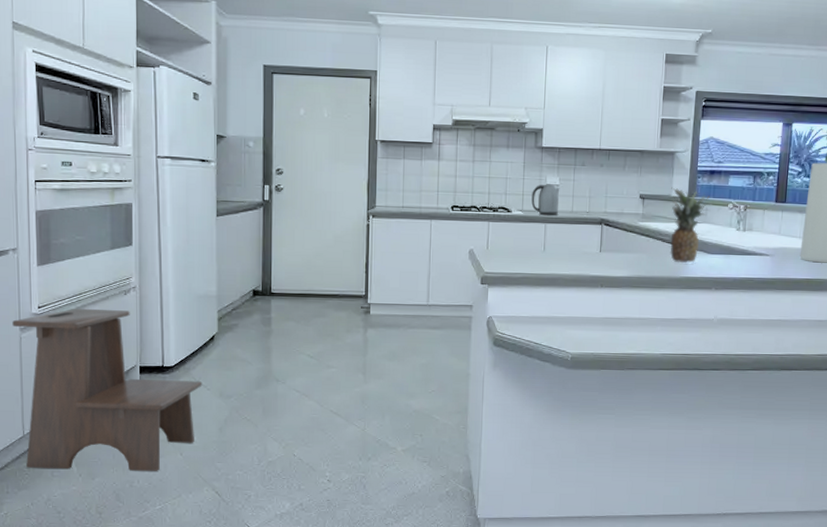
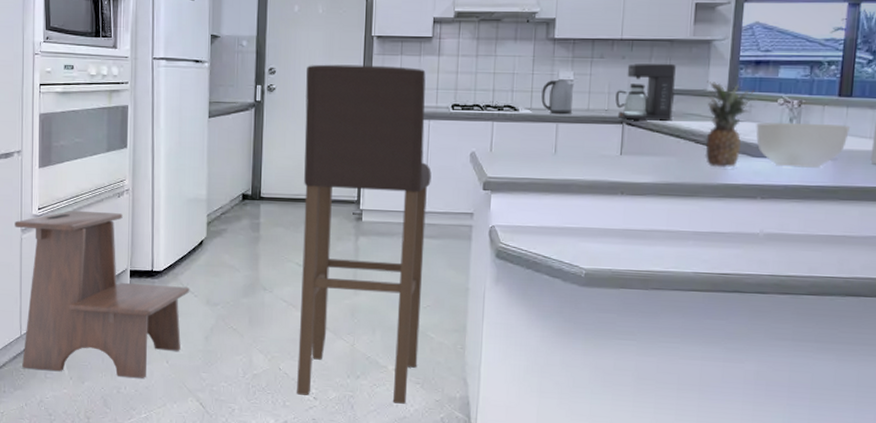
bar stool: none [311,166,434,481] -> present [297,64,432,404]
coffee maker: none [595,171,646,222] -> present [615,63,676,121]
bowl: none [711,224,784,263] -> present [756,122,850,168]

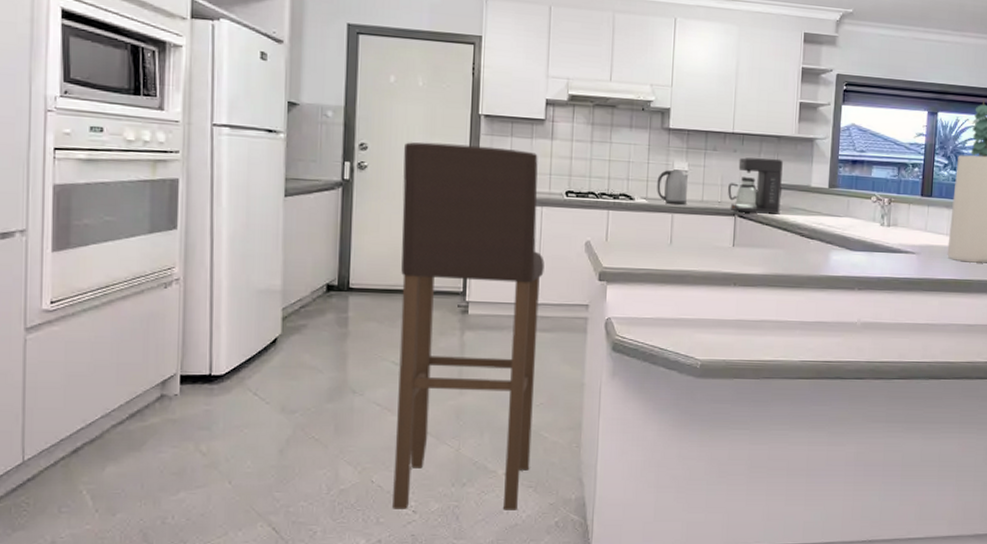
step stool: present [14,210,190,378] -> none [15,303,260,504]
fruit: present [704,80,760,168] -> none [809,177,856,261]
bowl: present [756,122,850,168] -> none [853,218,930,261]

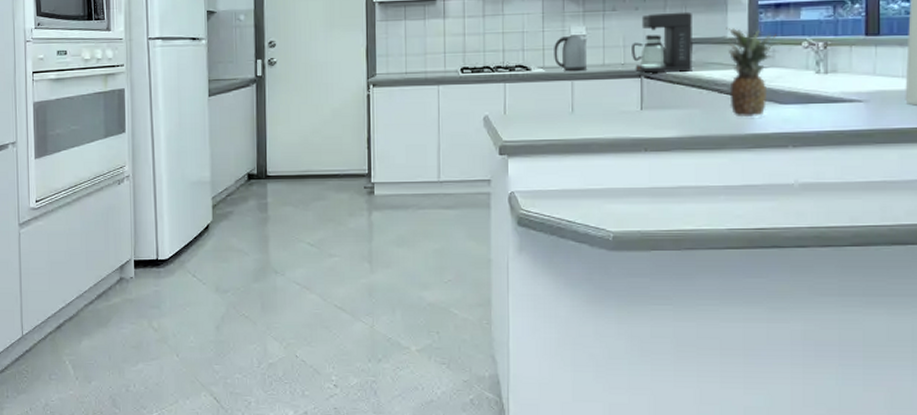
bar stool: present [393,142,545,510] -> none [308,32,444,387]
fruit: none [809,177,856,261] -> present [726,27,783,118]

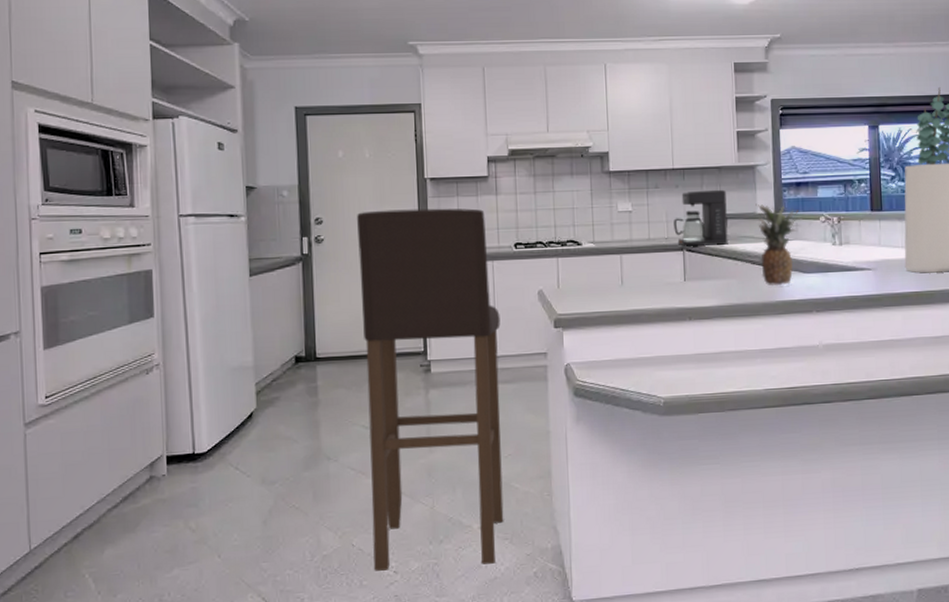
bar stool: none [308,32,444,387] -> present [357,208,504,571]
kettle: present [554,35,588,71] -> none [603,211,635,245]

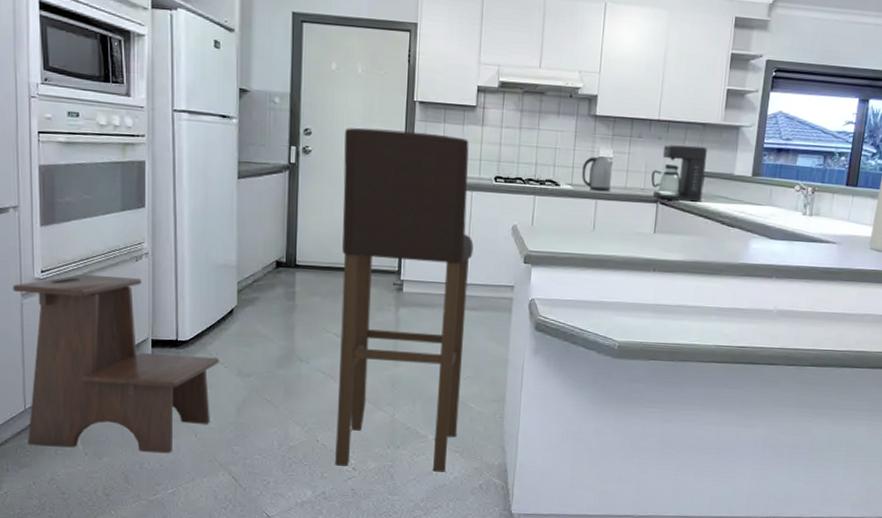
step stool: none [15,392,241,590] -> present [13,274,220,453]
kettle: none [603,211,635,245] -> present [582,156,614,191]
fruit: present [755,203,804,287] -> none [729,165,779,248]

